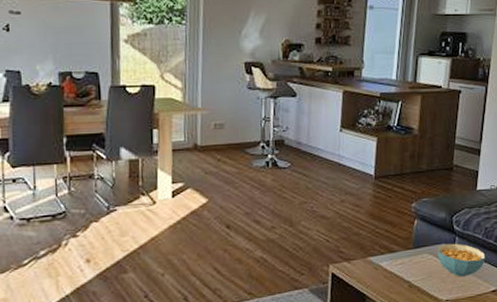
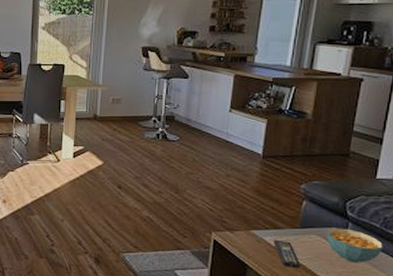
remote control: none [389,263,416,291] -> present [273,239,301,268]

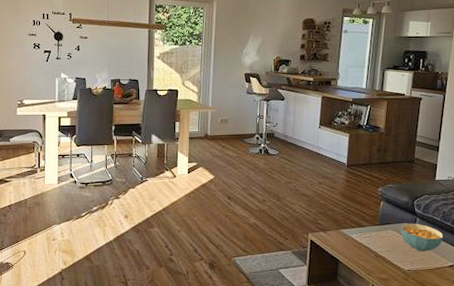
remote control: present [273,239,301,268] -> none [358,236,381,260]

